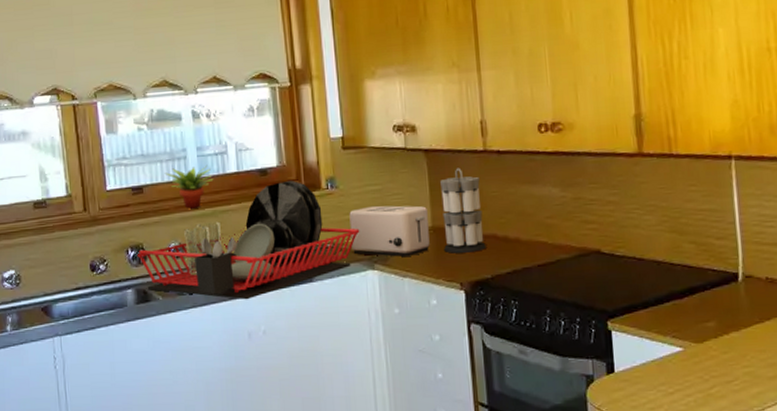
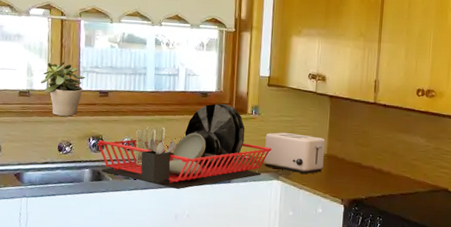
potted plant: none [57,155,112,227] -> present [40,60,85,117]
succulent plant: present [164,164,214,209] -> none [127,81,165,114]
spice rack: present [440,167,486,254] -> none [333,113,368,178]

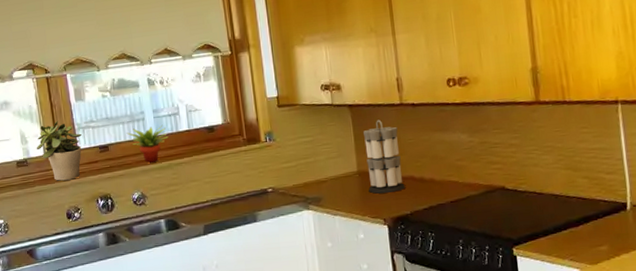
dish rack: present [96,103,272,190] -> none [105,135,296,239]
succulent plant: none [127,81,165,114] -> present [126,124,169,163]
toaster: present [264,132,325,175] -> none [286,153,356,199]
spice rack: none [333,113,368,178] -> present [363,119,405,194]

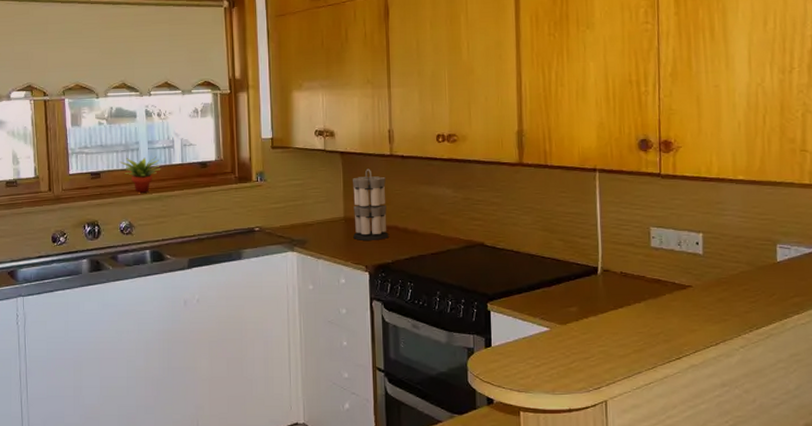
potted plant: present [36,120,82,181] -> none [27,143,75,204]

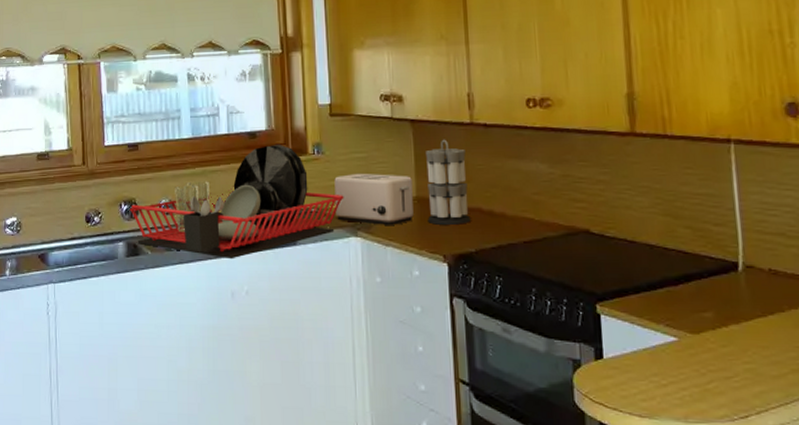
dish rack: none [92,172,283,273] -> present [129,144,344,260]
succulent plant: present [119,156,161,193] -> none [159,125,205,167]
toaster: none [275,197,341,242] -> present [334,173,414,226]

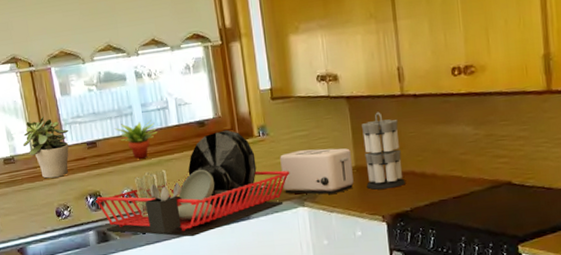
potted plant: none [60,112,110,179] -> present [22,116,69,179]
succulent plant: none [159,125,205,167] -> present [114,119,158,159]

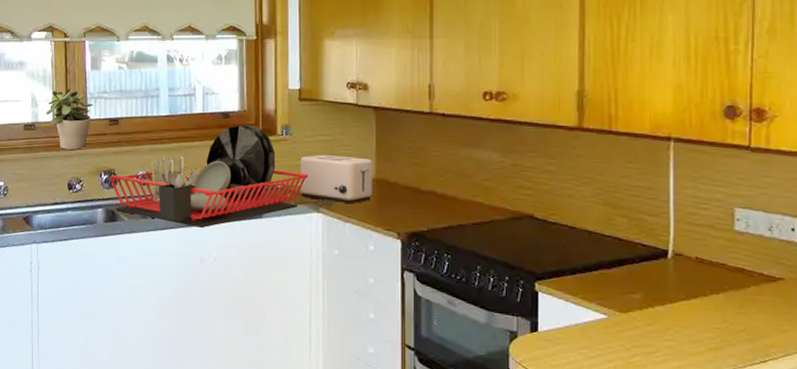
succulent plant: present [114,119,158,159] -> none [138,104,181,142]
spice rack: present [362,111,405,190] -> none [385,126,425,206]

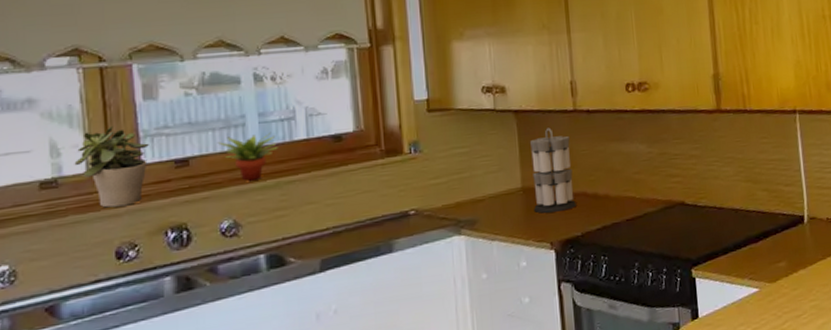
dish rack: present [108,124,309,229] -> none [178,145,446,278]
succulent plant: none [138,104,181,142] -> present [217,131,278,181]
toaster: present [300,154,372,204] -> none [434,167,520,221]
spice rack: none [385,126,425,206] -> present [530,127,576,214]

